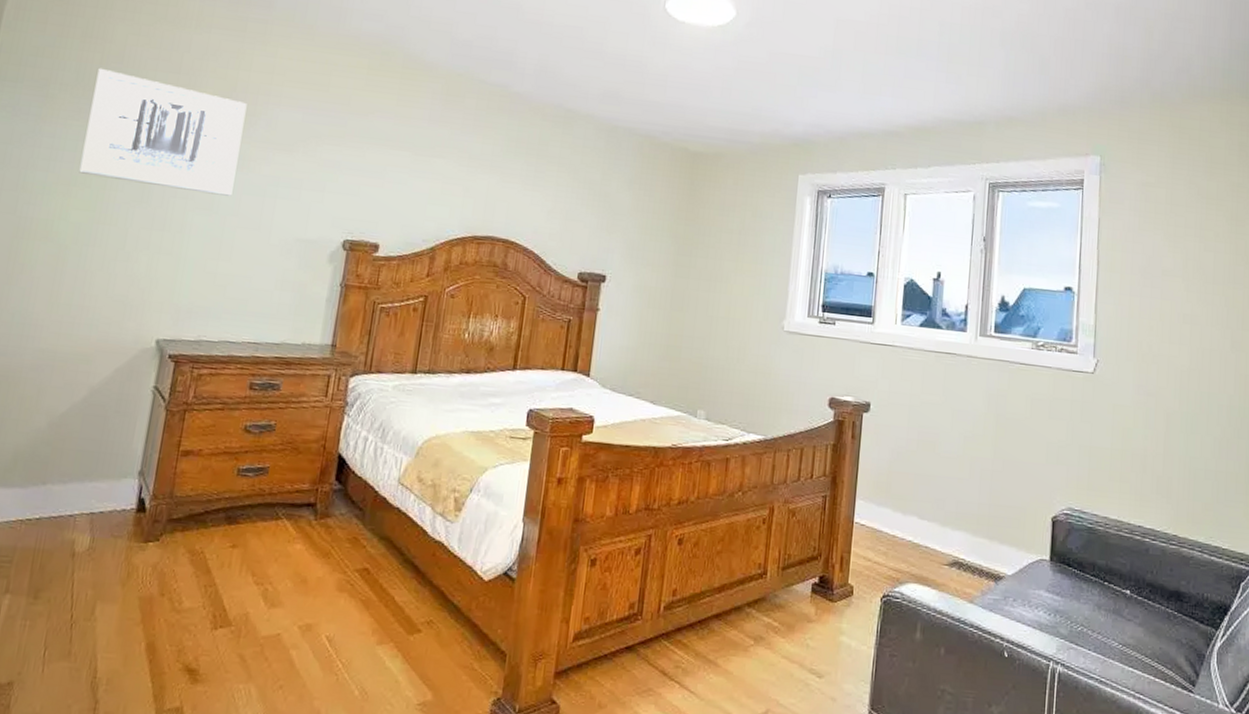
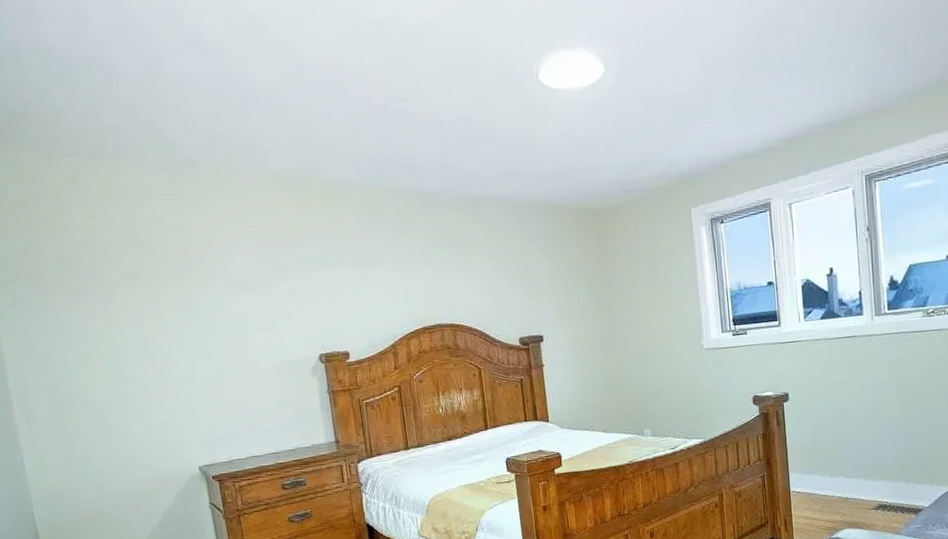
wall art: present [79,68,247,196] -> none [74,254,218,348]

